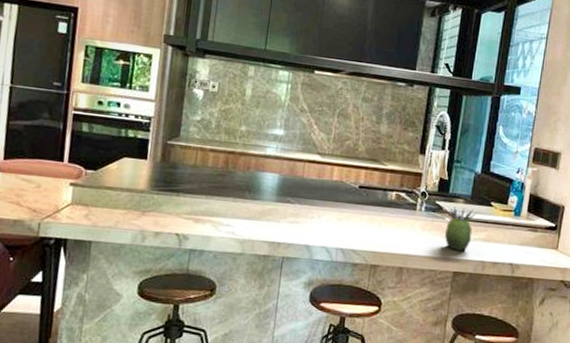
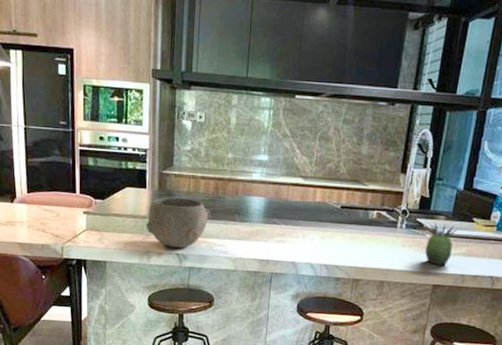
bowl: none [143,170,219,228] -> present [146,197,211,248]

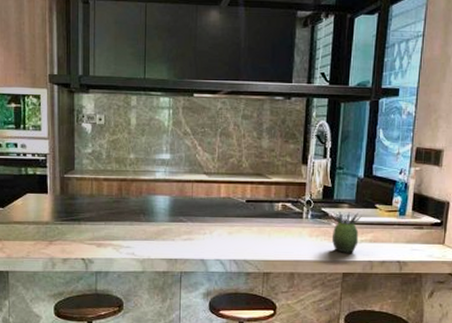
bowl: present [146,197,211,248] -> none [49,201,116,252]

